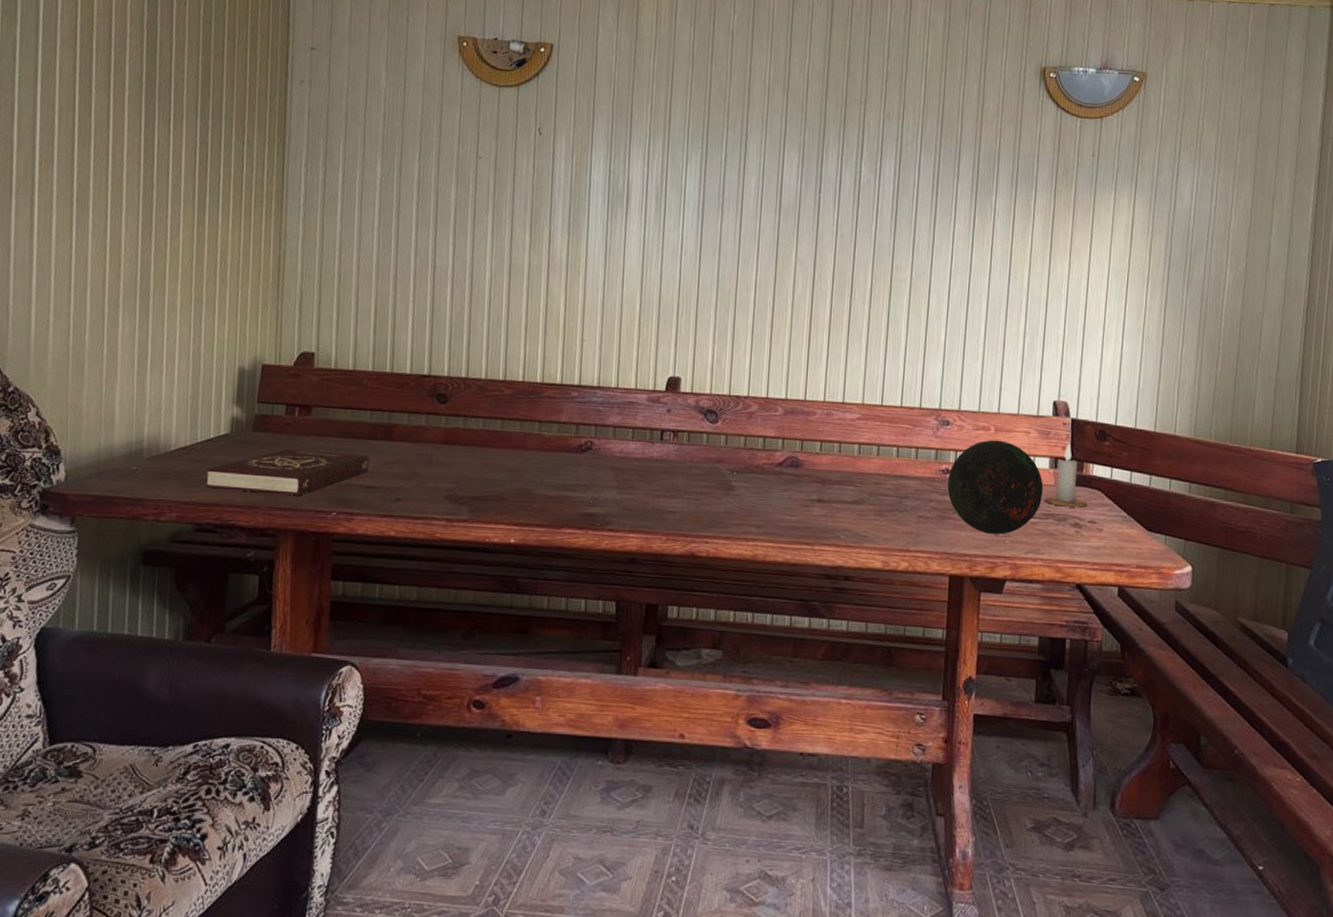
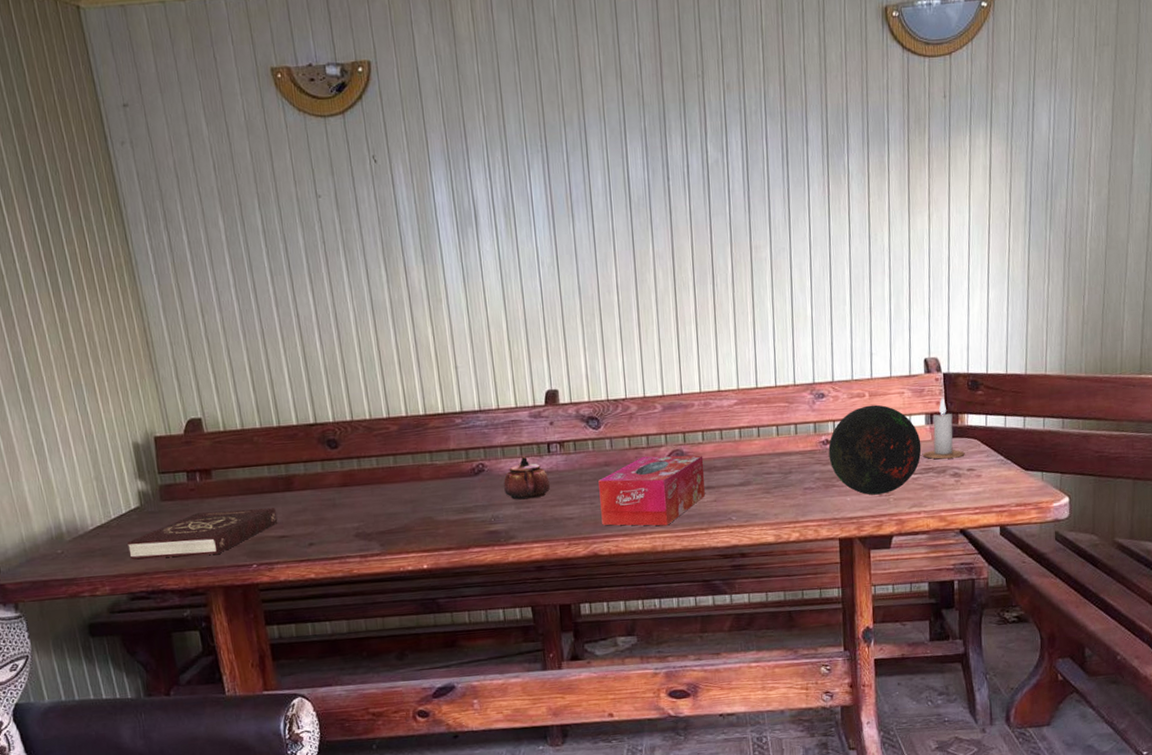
teapot: none [609,439,657,486] -> present [504,455,550,500]
tissue box: none [704,458,819,535] -> present [598,455,705,526]

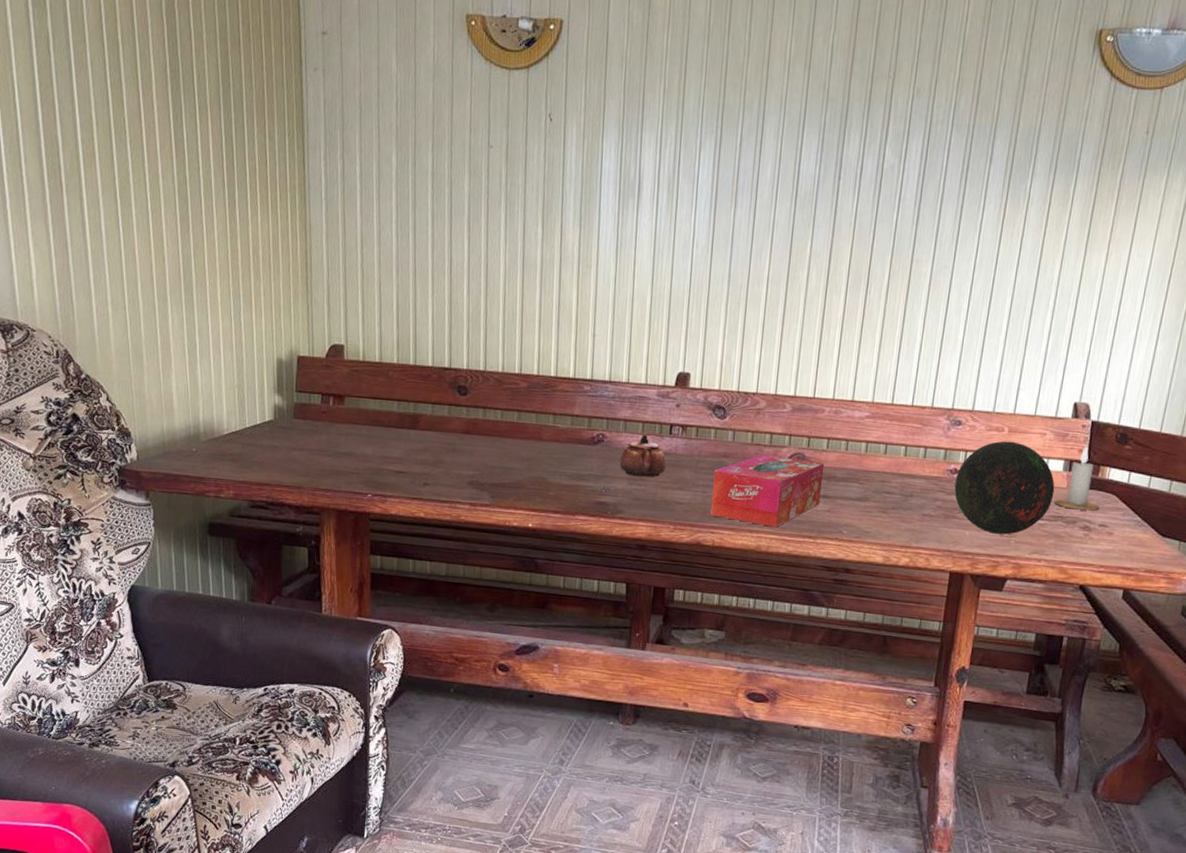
book: present [126,508,278,559] -> none [256,435,399,478]

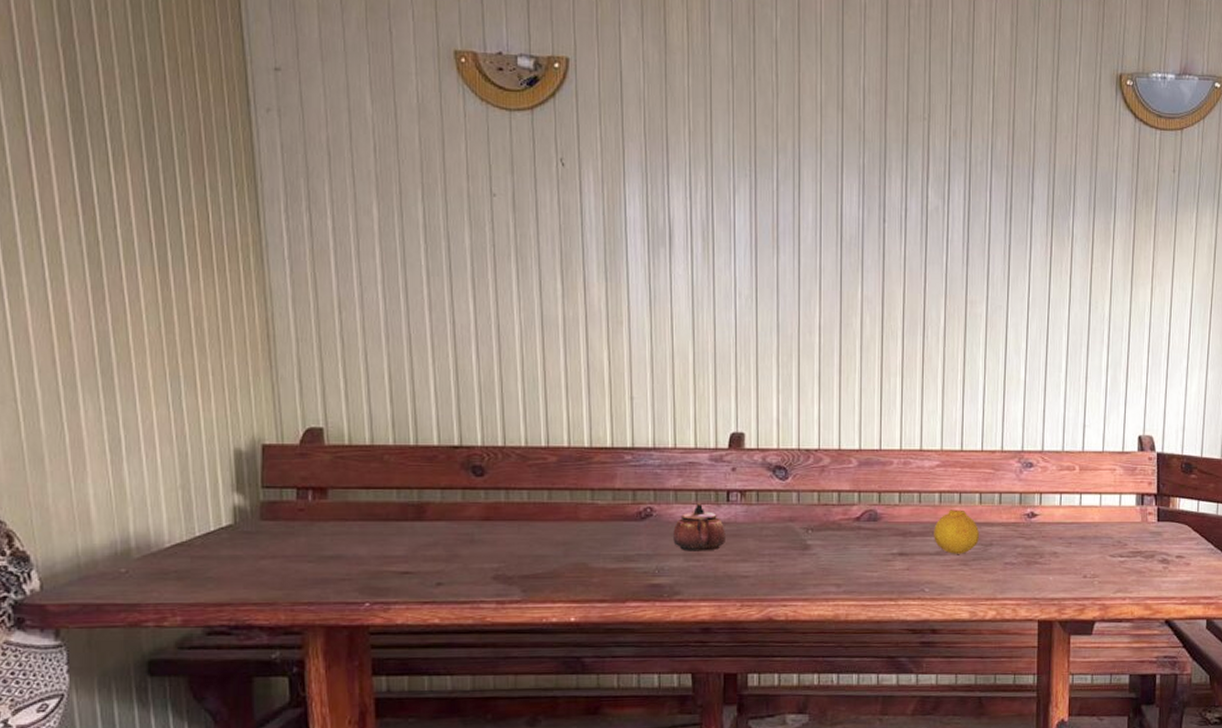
tissue box: present [710,454,825,527] -> none [781,514,899,593]
fruit: none [856,459,902,502] -> present [934,509,980,554]
decorative orb: present [954,441,1055,535] -> none [1033,479,1130,576]
candle: present [1053,446,1100,511] -> none [1130,478,1175,543]

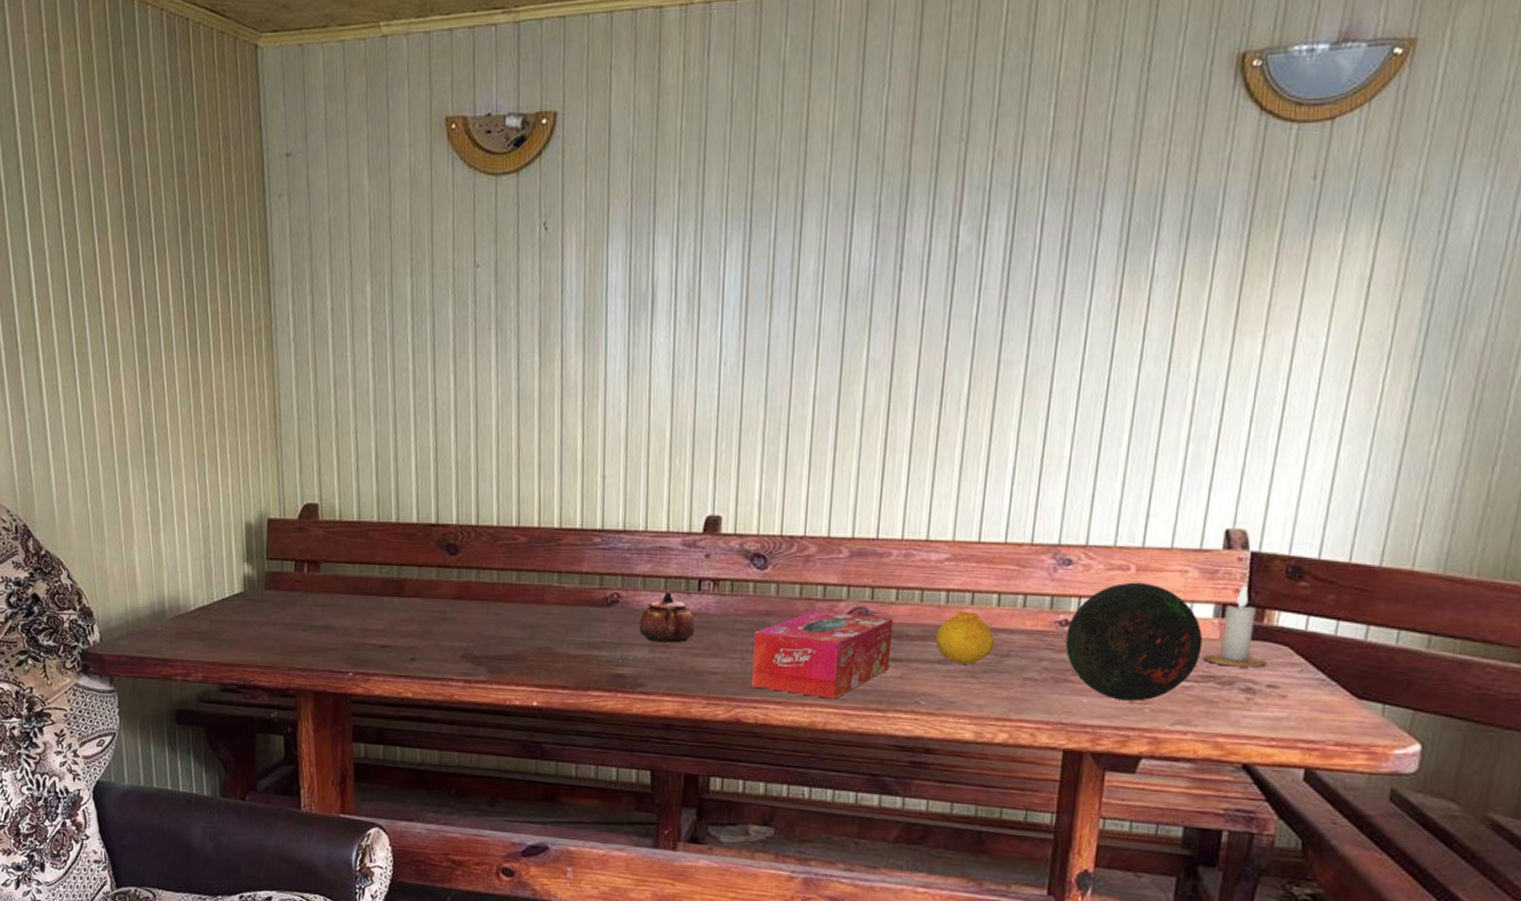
tissue box: none [781,514,899,593] -> present [751,610,894,699]
decorative orb: none [1033,479,1130,576] -> present [1065,582,1203,701]
candle: none [1130,478,1175,543] -> present [1201,585,1267,668]

